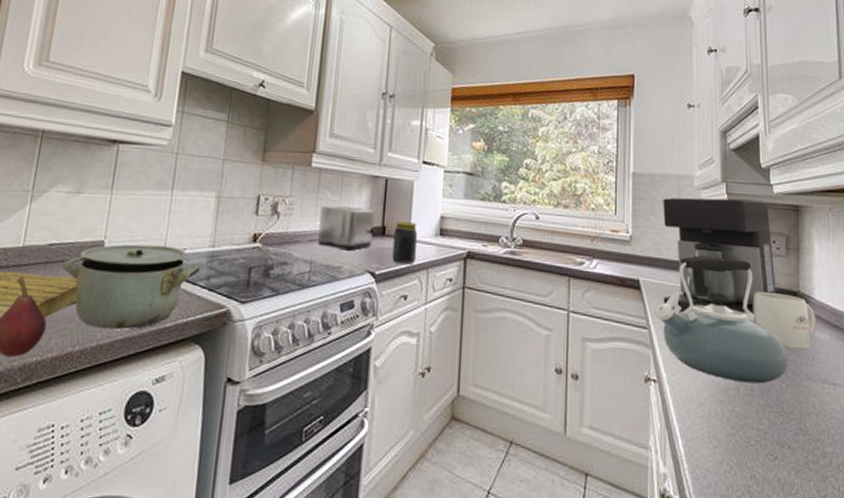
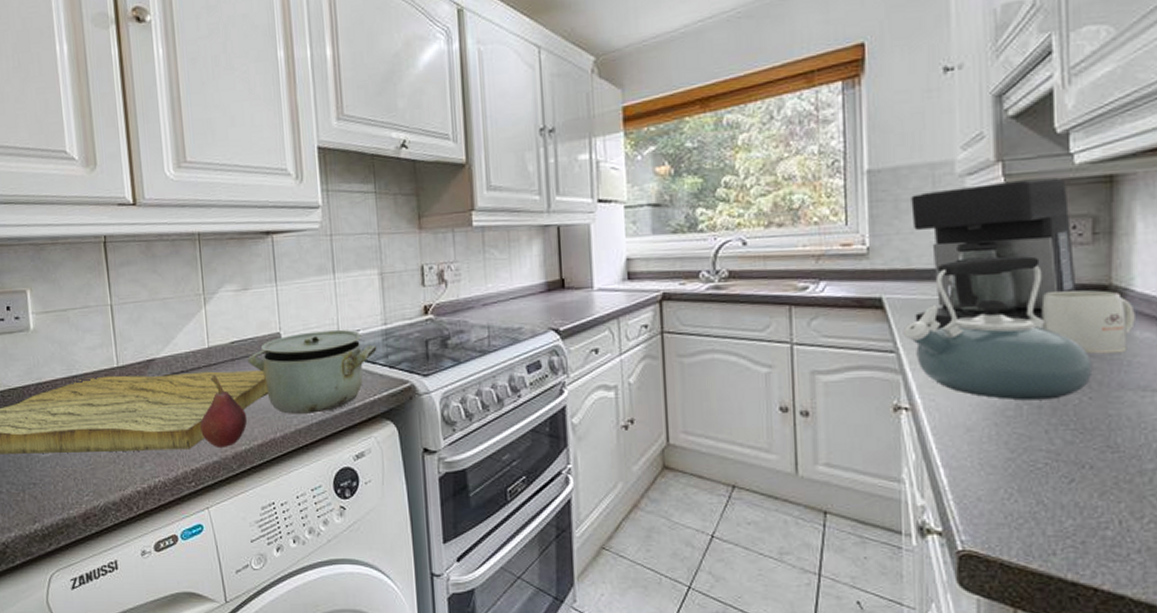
toaster: present [317,205,377,251] -> none [489,262,555,310]
jar: present [392,221,418,265] -> none [574,270,603,317]

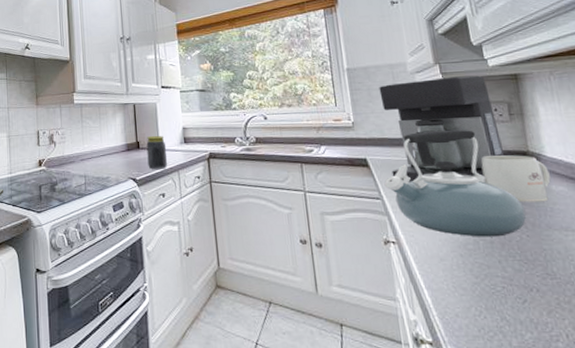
jar: none [574,270,603,317] -> present [146,136,167,169]

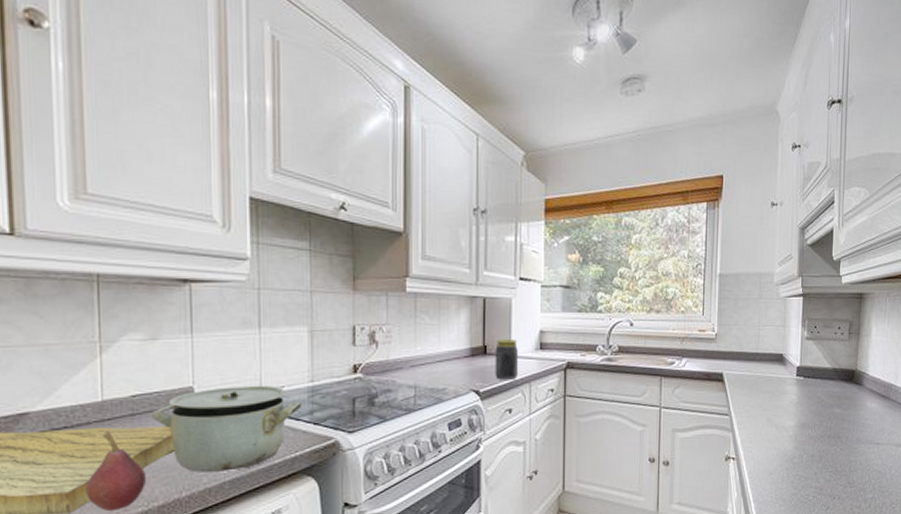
coffee maker: present [379,75,505,184] -> none [743,291,838,400]
kettle: present [384,129,527,237] -> none [734,346,844,451]
mug: present [480,155,551,203] -> none [817,373,868,418]

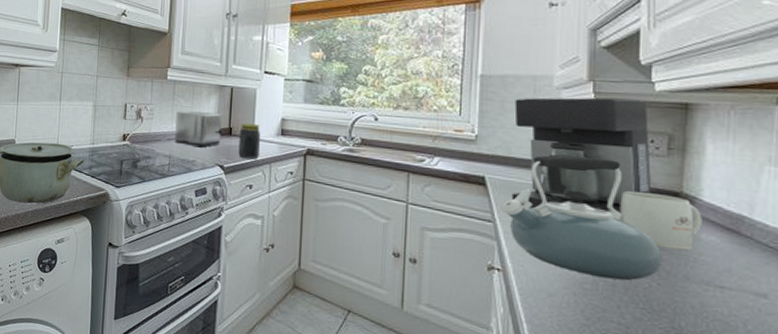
toaster: none [419,328,478,372] -> present [174,110,224,148]
kettle: none [734,346,844,451] -> present [500,155,663,281]
coffee maker: none [743,291,838,400] -> present [511,97,652,220]
mug: none [817,373,868,418] -> present [619,191,702,251]

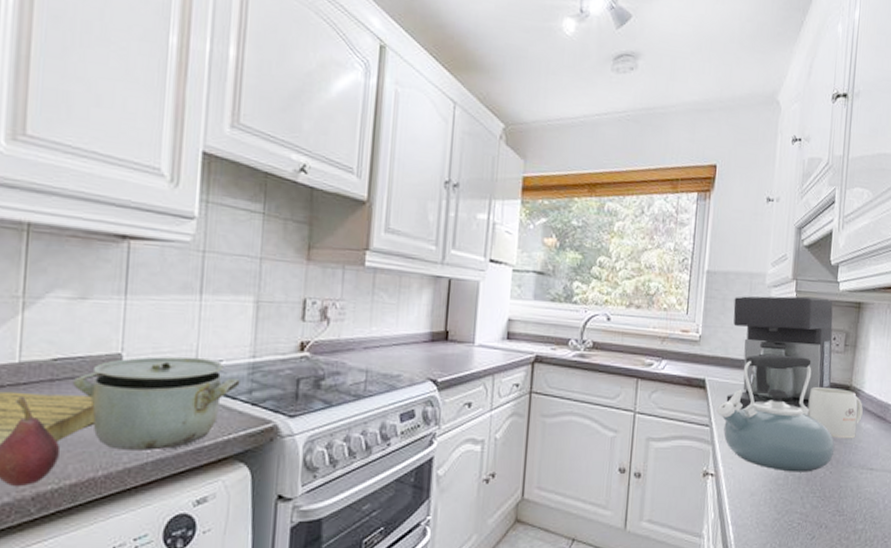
toaster: present [174,110,224,148] -> none [373,309,439,358]
jar: present [238,123,261,160] -> none [455,325,484,371]

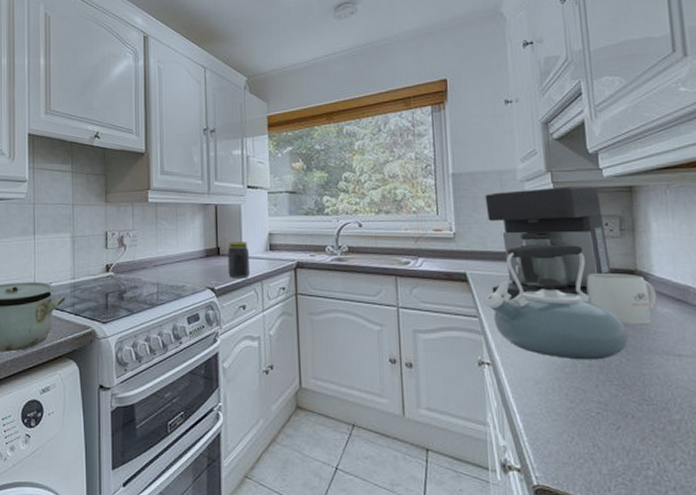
jar: none [455,325,484,371] -> present [227,242,250,279]

